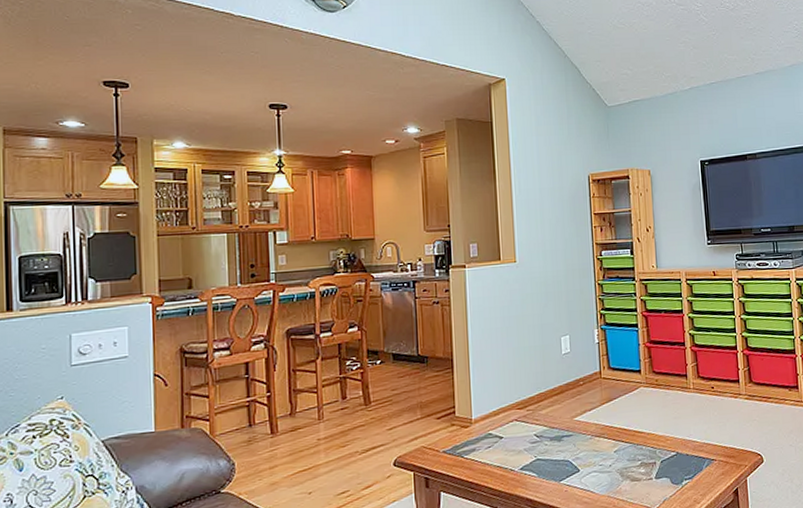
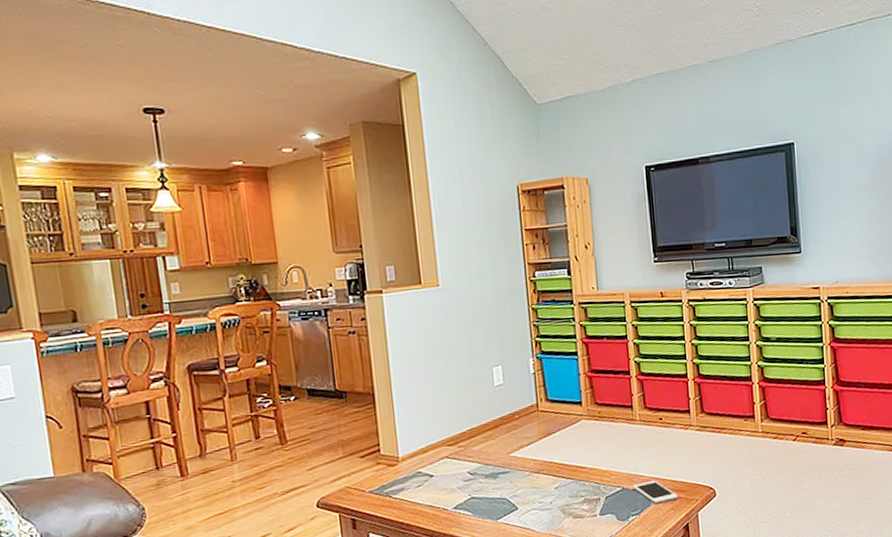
cell phone: none [687,446,729,469] -> present [633,480,679,504]

